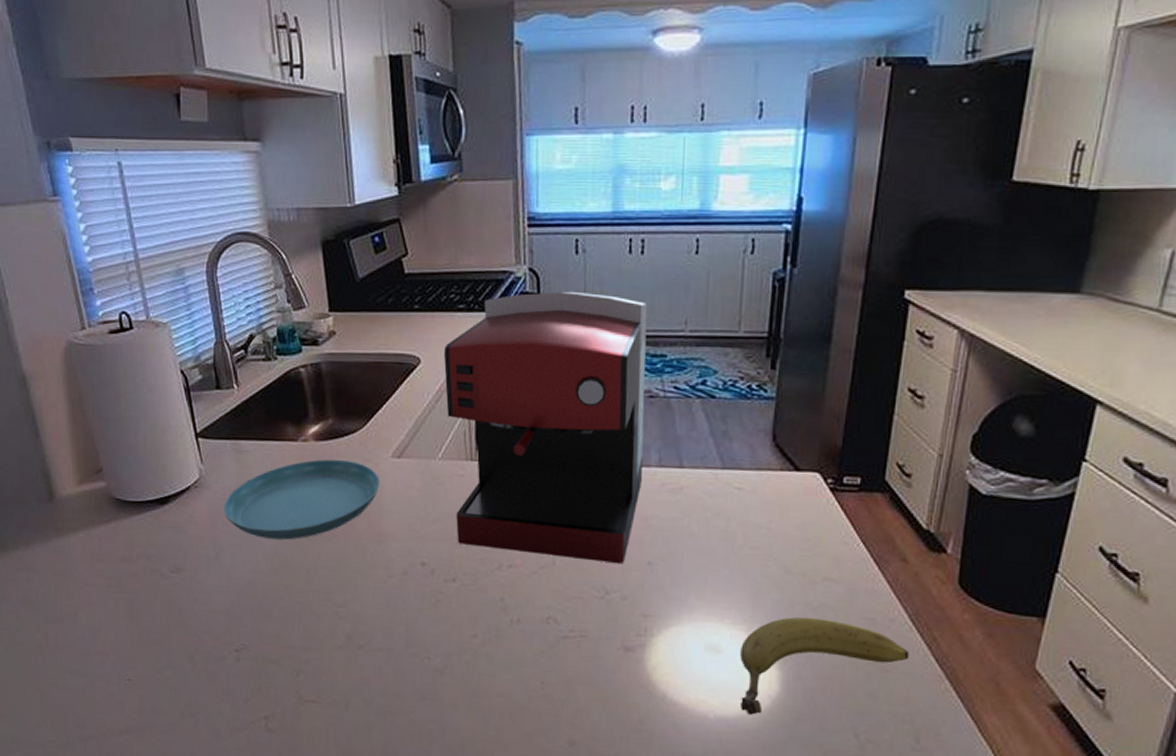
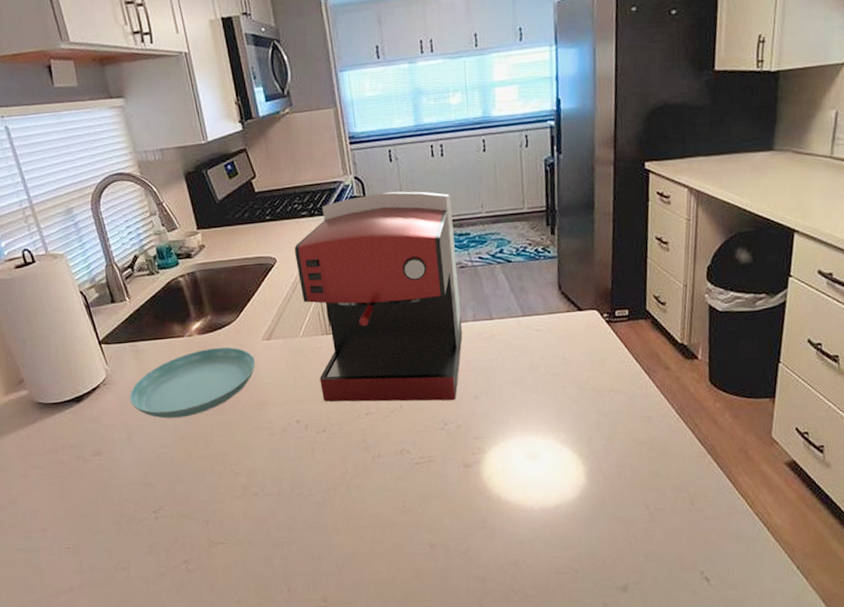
fruit: present [740,617,910,715] -> none [553,421,679,503]

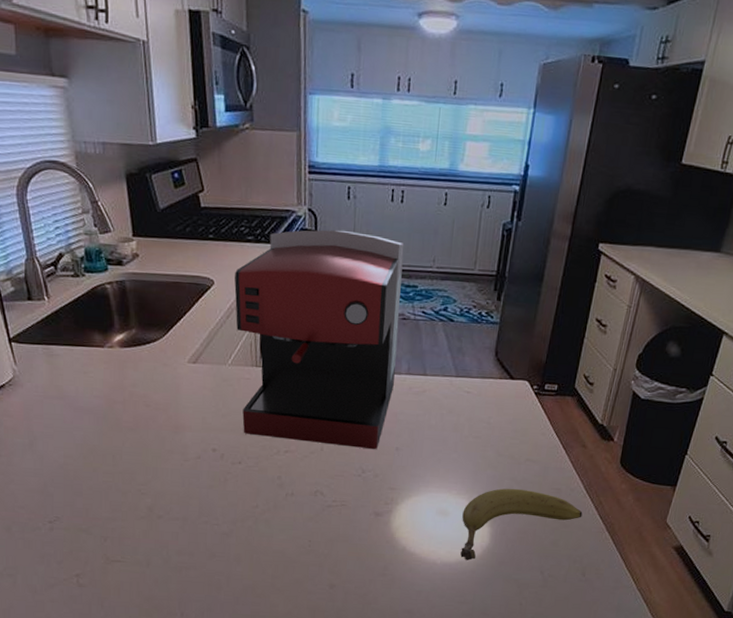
saucer: present [129,347,255,419] -> none [36,363,177,431]
fruit: none [553,421,679,503] -> present [460,488,583,560]

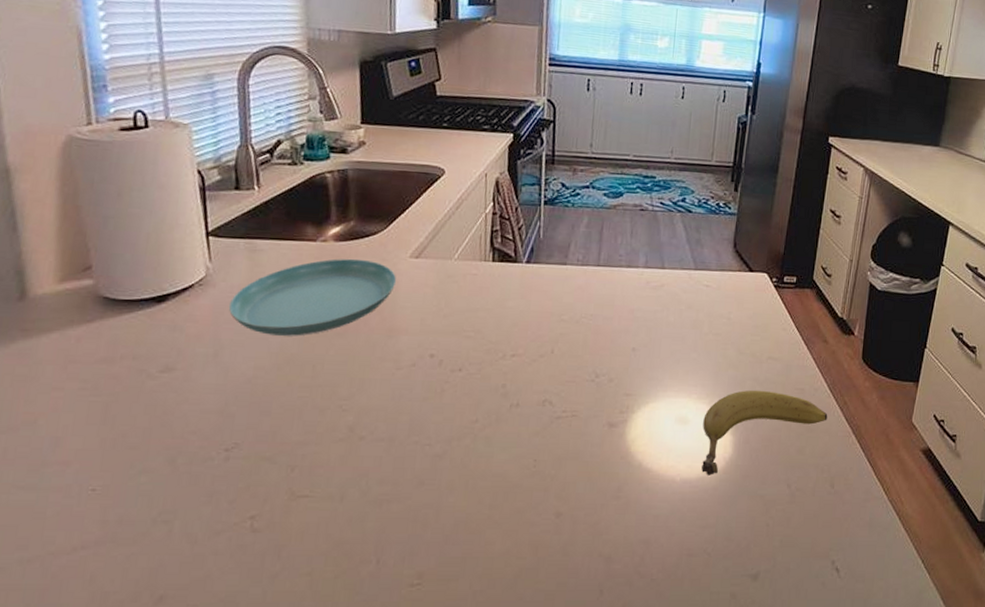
saucer: none [36,363,177,431] -> present [228,258,396,336]
coffee maker: present [234,229,404,450] -> none [465,120,643,351]

